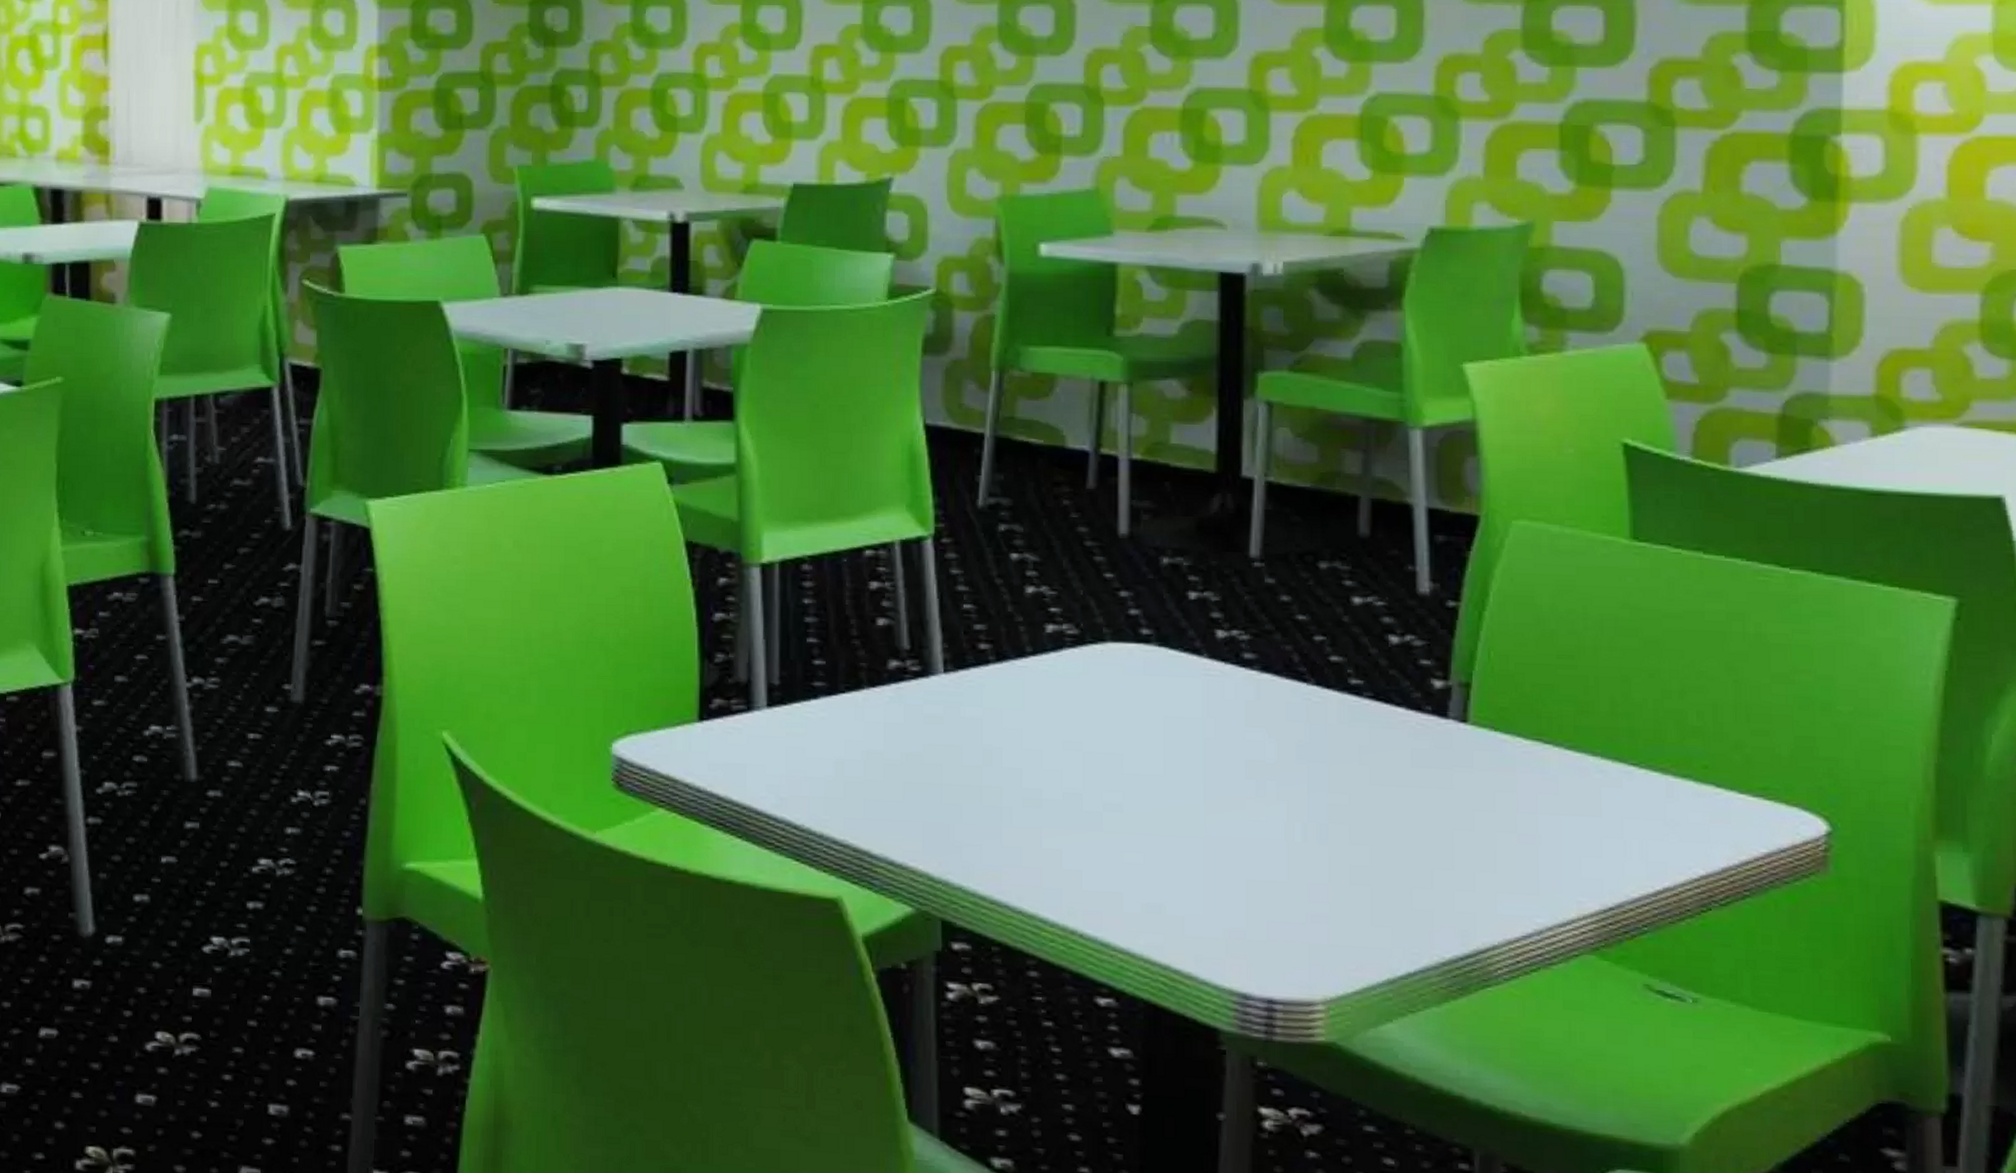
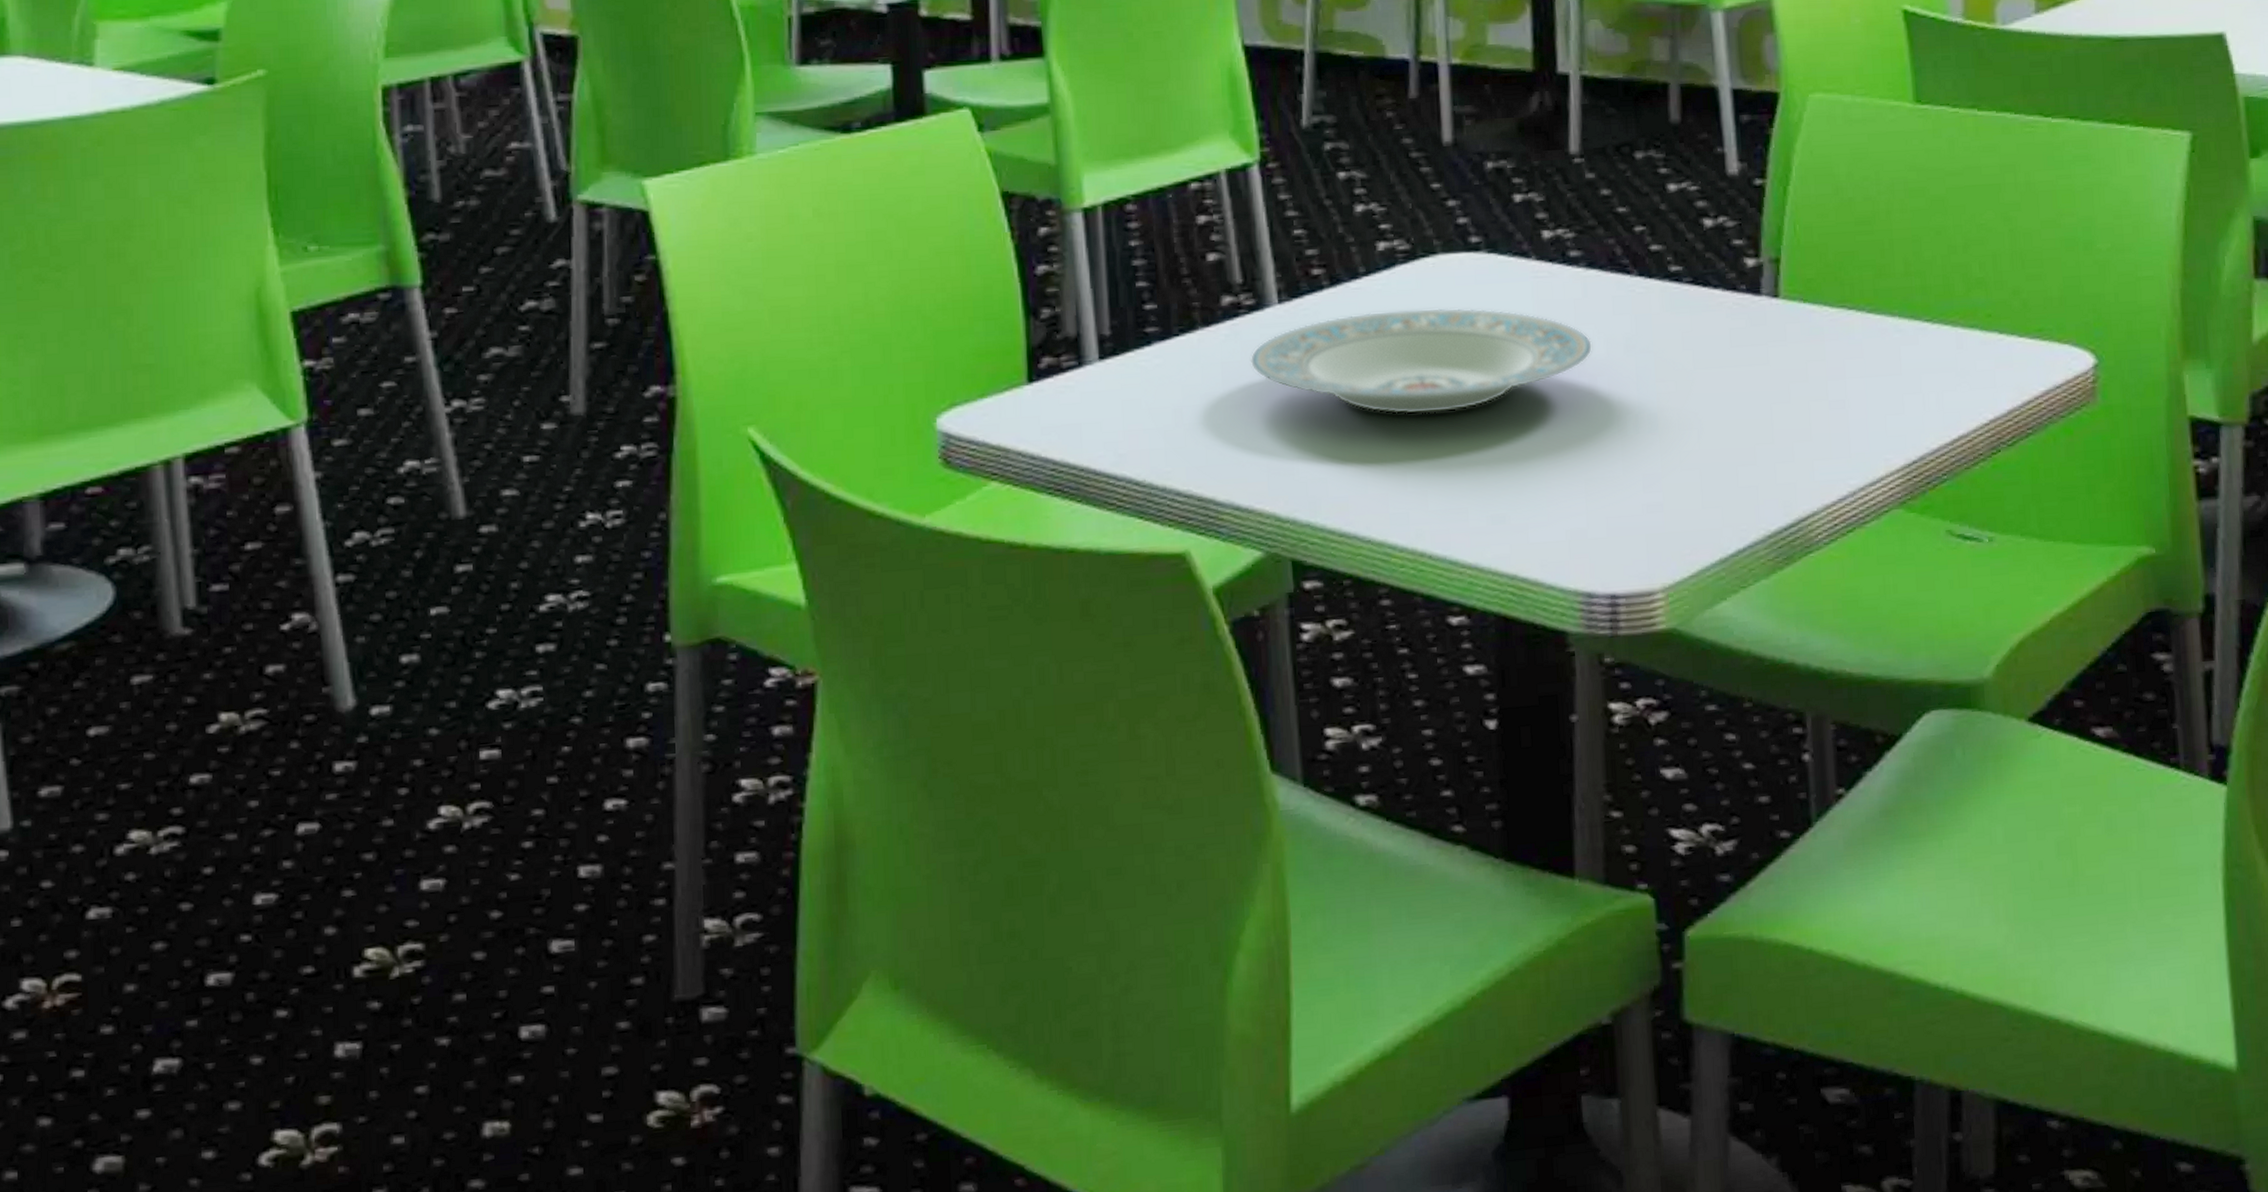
plate: none [912,691,1263,797] -> present [1249,307,1593,415]

